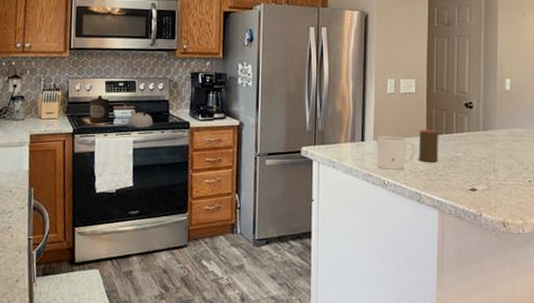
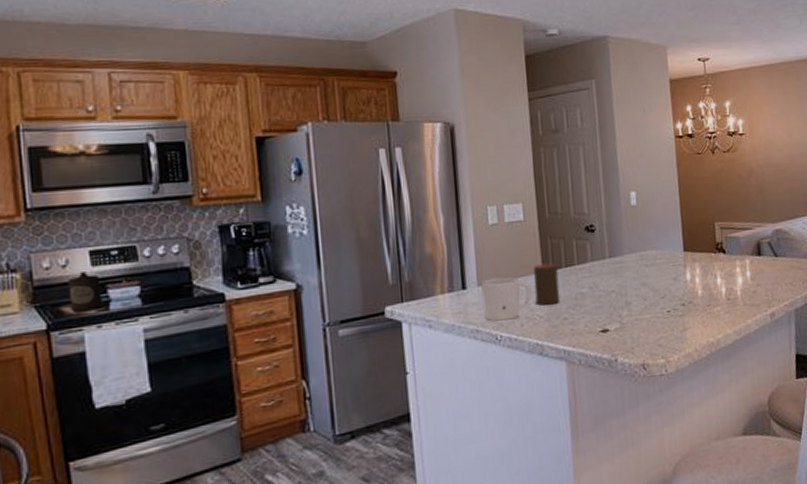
kettle: present [127,104,153,128] -> none [130,276,171,312]

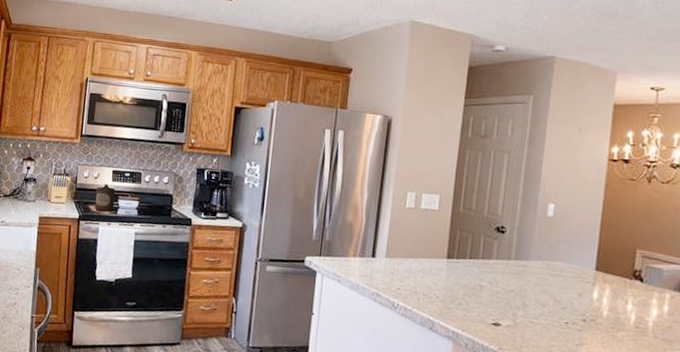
mug: present [480,277,532,322] -> none [386,253,433,293]
cup: present [534,263,560,306] -> none [435,251,462,289]

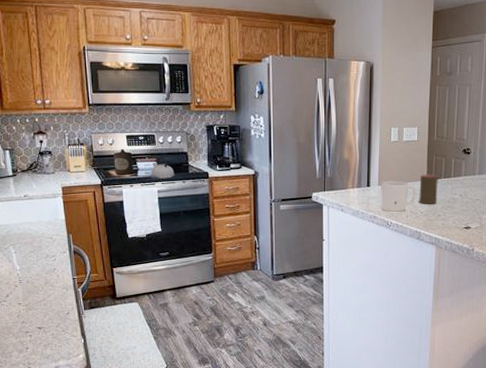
kettle: none [130,196,156,221] -> present [150,156,175,179]
mug: none [386,253,433,293] -> present [380,181,417,212]
cup: none [435,251,462,289] -> present [419,174,438,204]

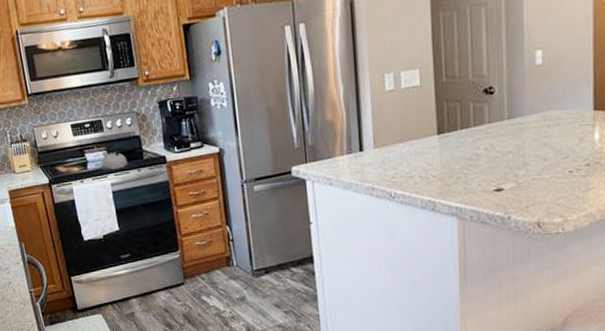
canister: present [113,149,134,176] -> none [59,140,84,172]
mug: present [380,181,417,212] -> none [377,139,426,180]
cup: present [419,174,438,204] -> none [428,126,454,166]

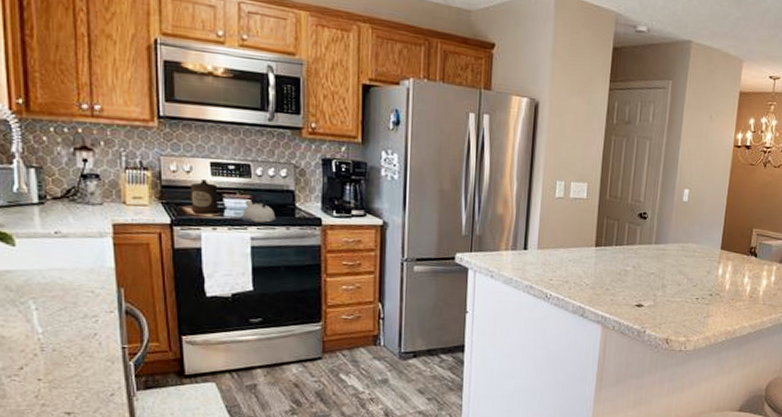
canister: none [59,140,84,172] -> present [191,179,219,216]

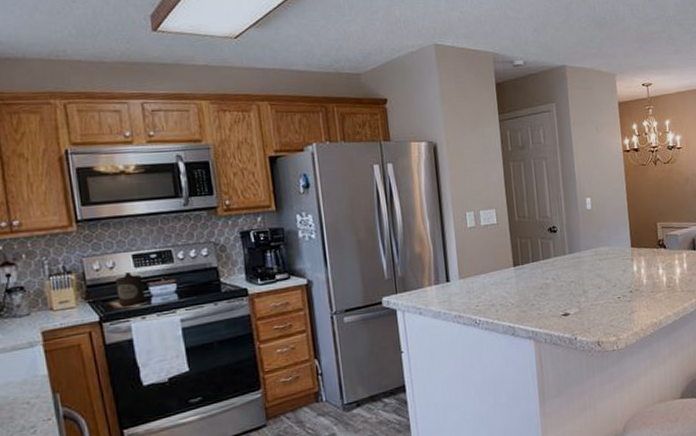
kettle: present [241,193,276,223] -> none [169,275,203,305]

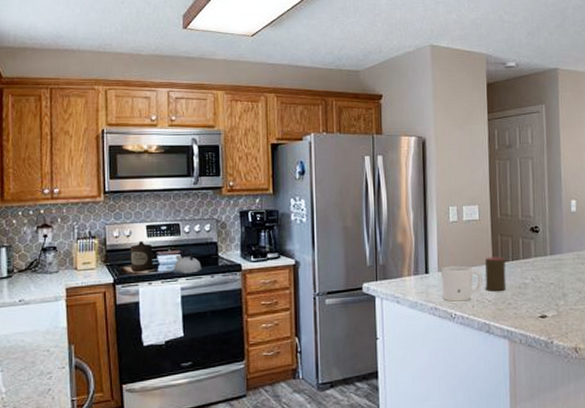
kettle: none [169,275,203,305] -> present [173,248,202,274]
mug: none [462,271,505,308] -> present [440,265,483,302]
cup: none [506,259,528,295] -> present [485,256,506,291]

